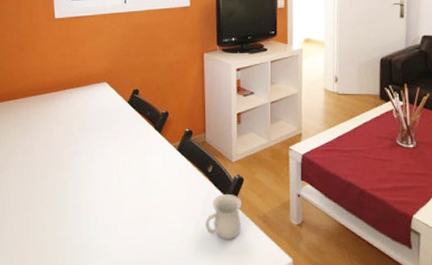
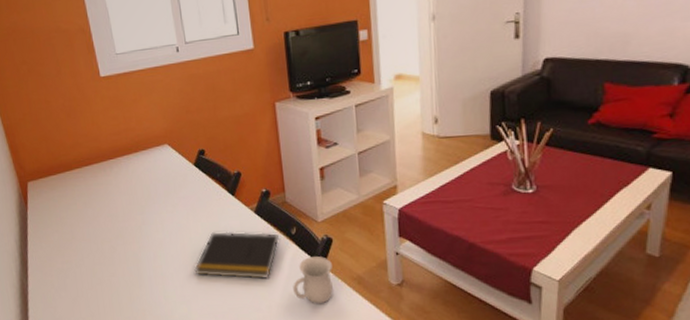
notepad: none [117,166,198,214] -> present [194,231,280,280]

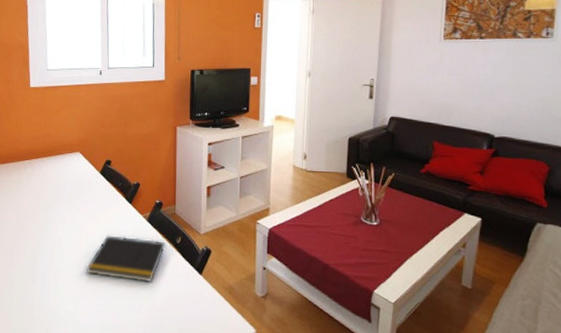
mug: present [293,256,333,304] -> none [172,265,208,310]

